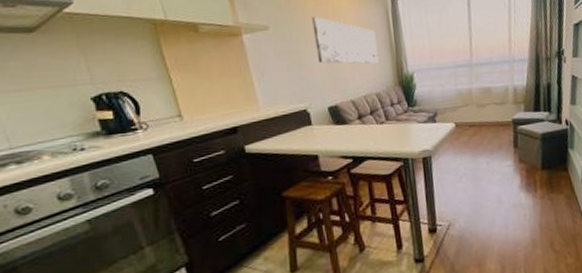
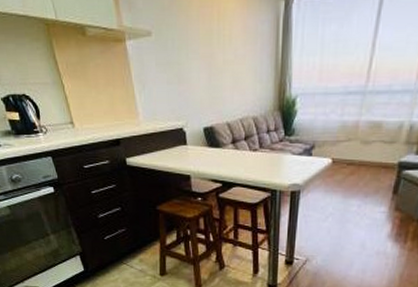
wall art: present [312,17,380,64] -> none [195,22,262,82]

